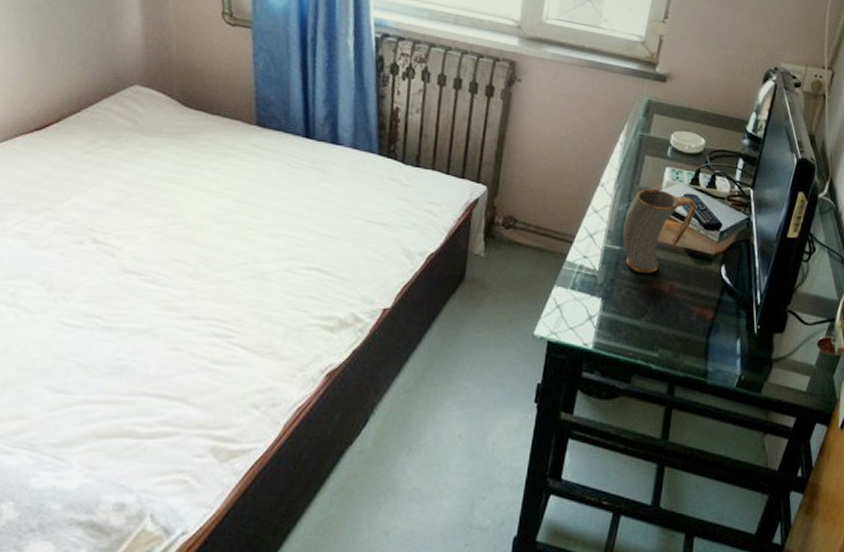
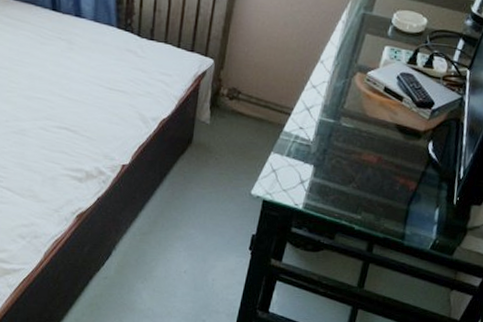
mug: present [622,188,696,273] -> none [337,66,411,145]

